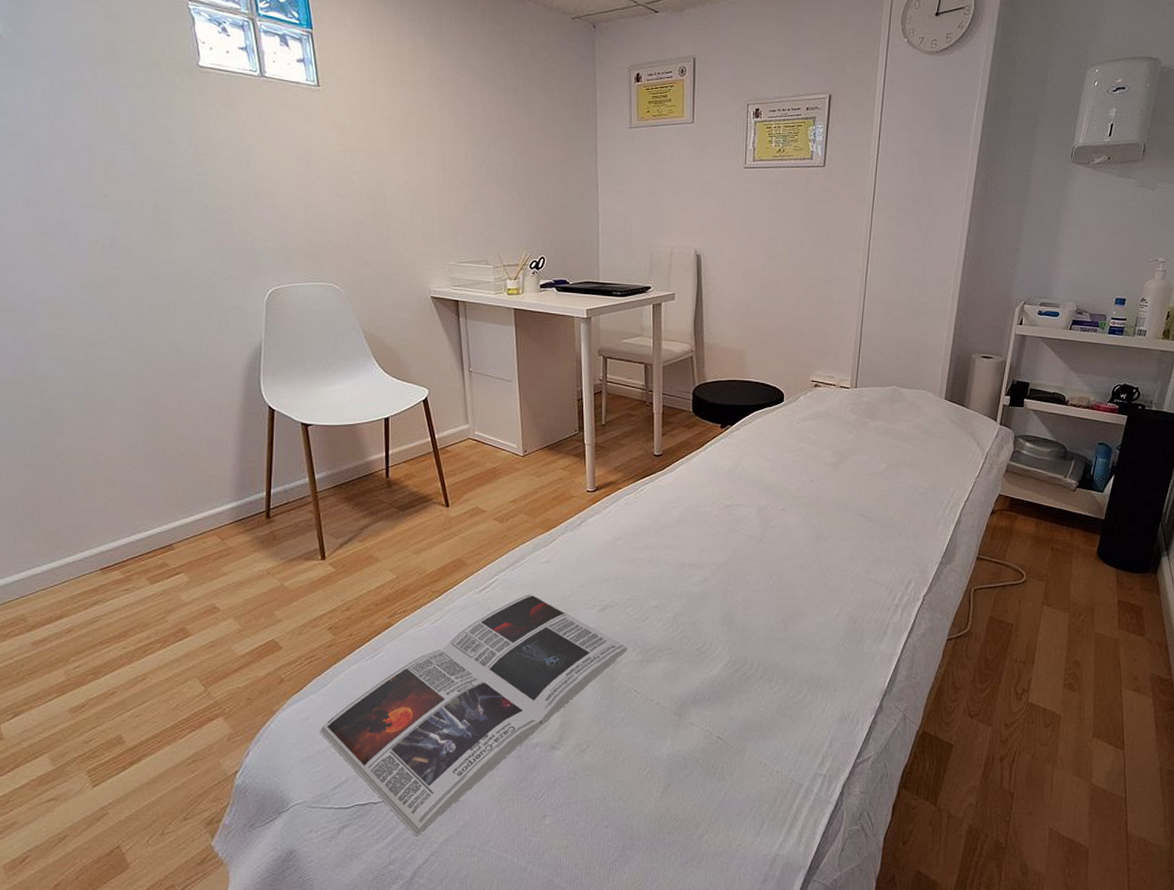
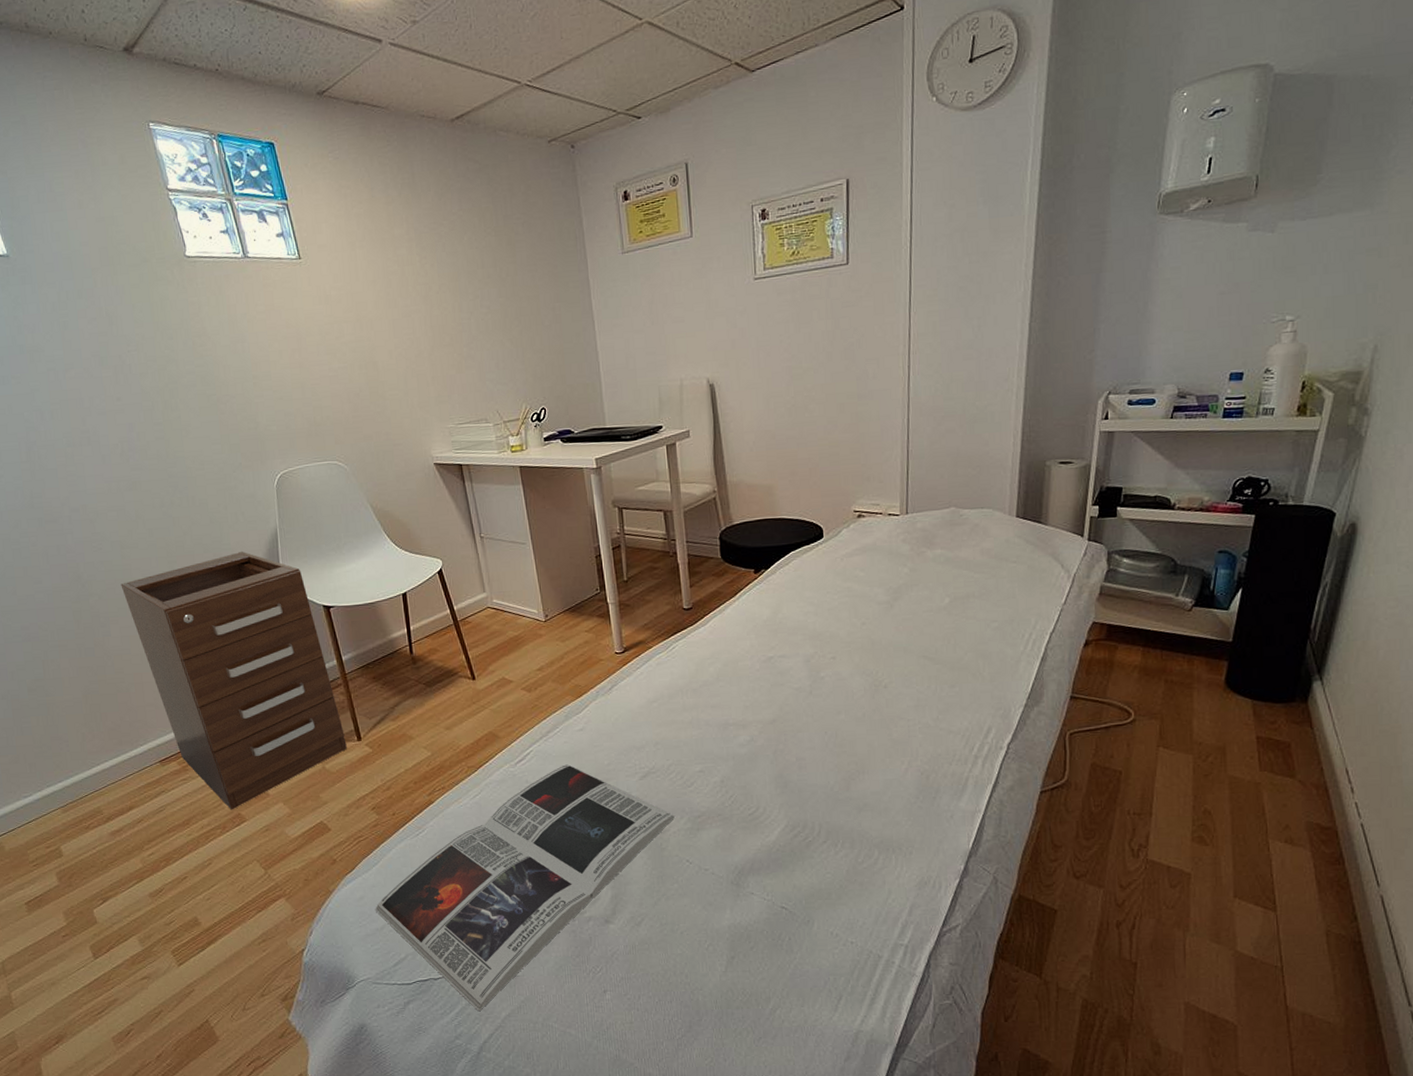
filing cabinet: none [81,362,309,624] -> present [120,552,347,810]

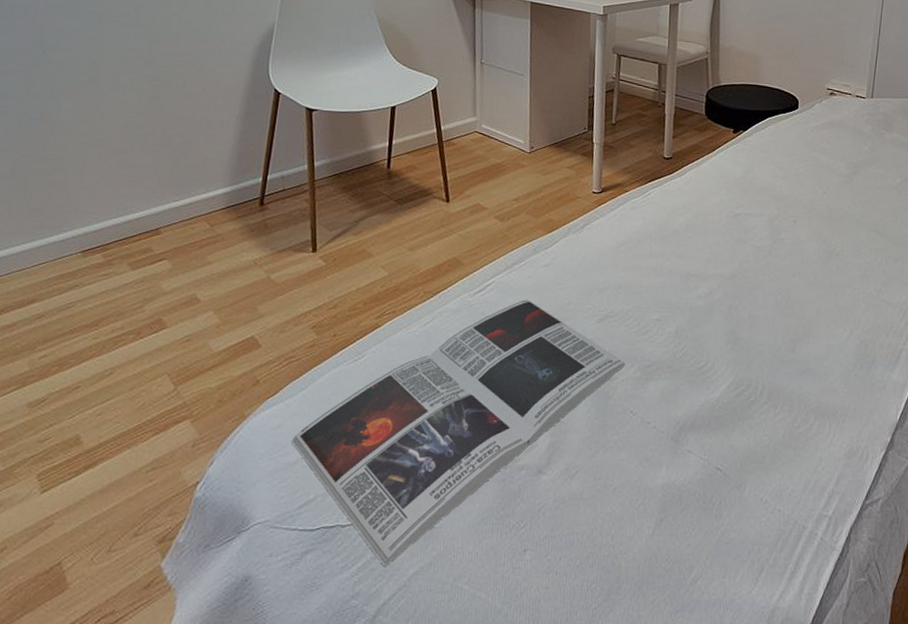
filing cabinet: present [120,552,347,810] -> none [88,41,300,314]

